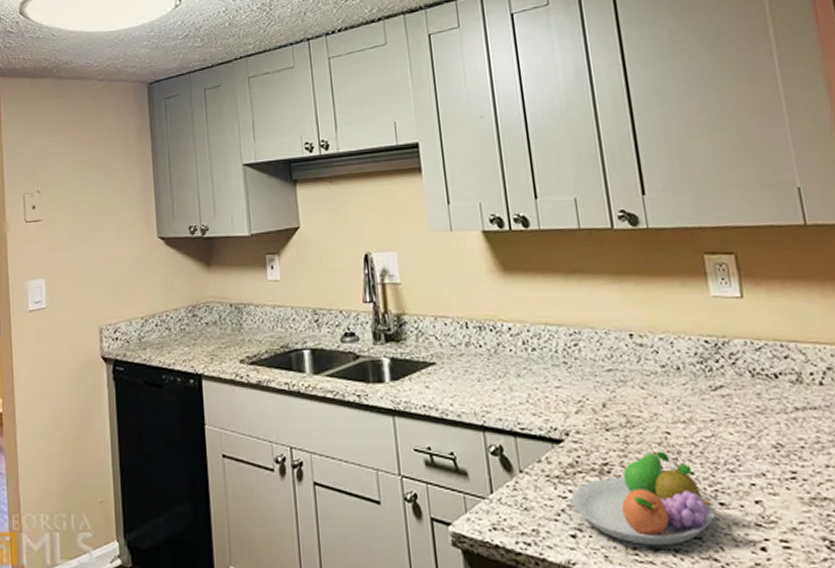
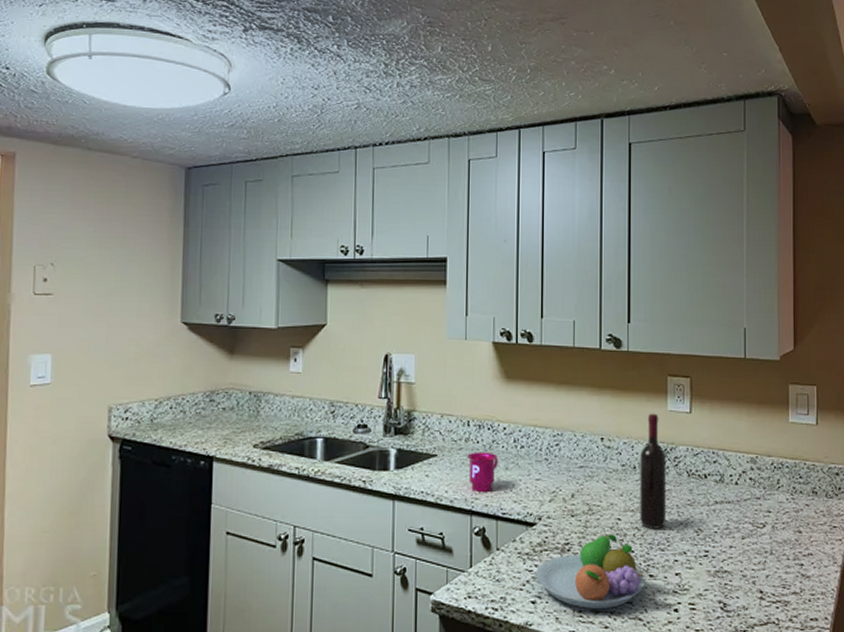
mug: none [470,357,508,404] -> present [467,452,498,492]
wine bottle: none [682,300,731,445] -> present [640,413,667,529]

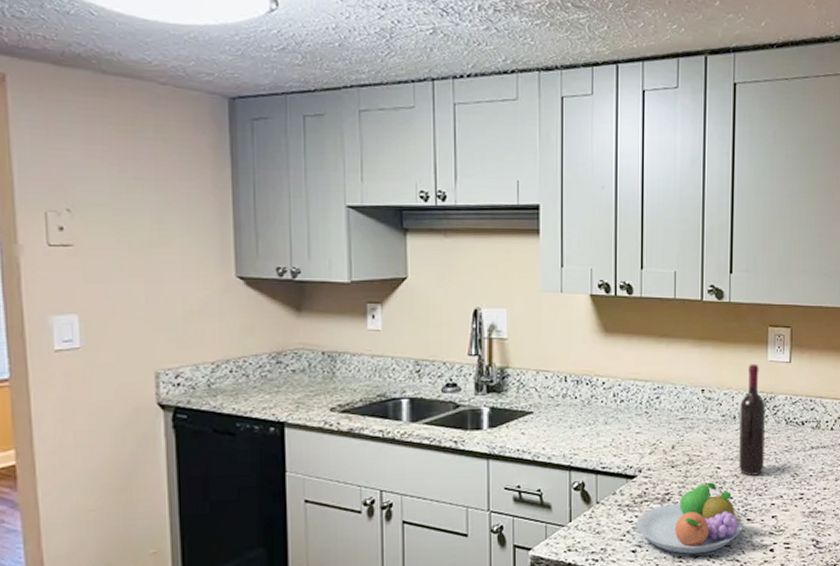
mug: present [467,452,498,492] -> none [565,407,597,447]

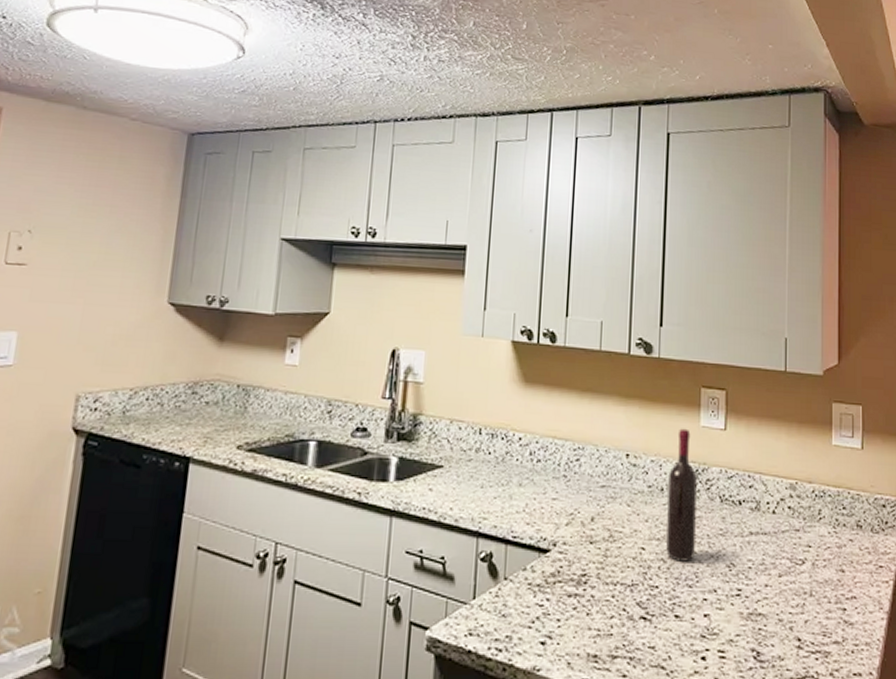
fruit bowl: present [635,482,742,554] -> none [546,565,668,653]

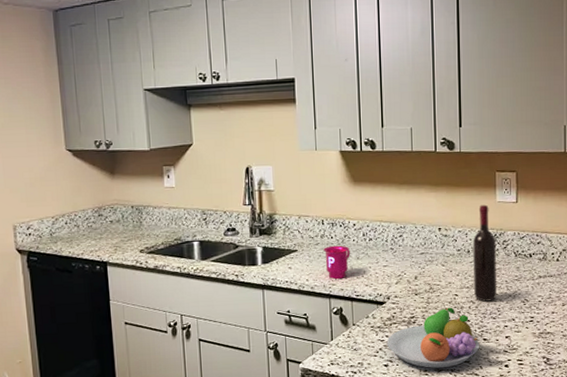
mug: none [477,464,511,511] -> present [323,245,350,279]
fruit bowl: none [546,565,668,653] -> present [386,307,479,368]

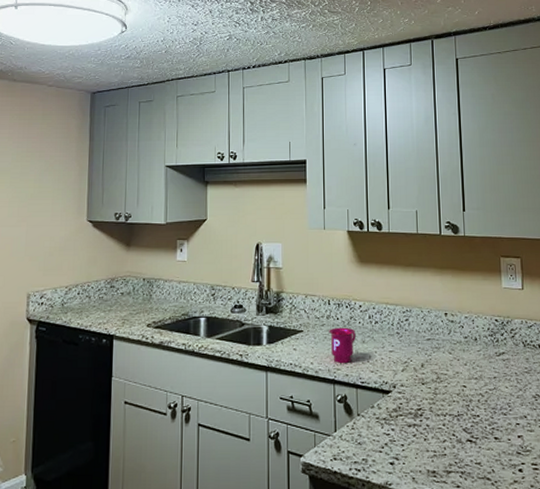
fruit bowl: present [386,307,479,368] -> none [392,400,490,469]
wine bottle: present [473,204,497,302] -> none [480,290,507,395]

